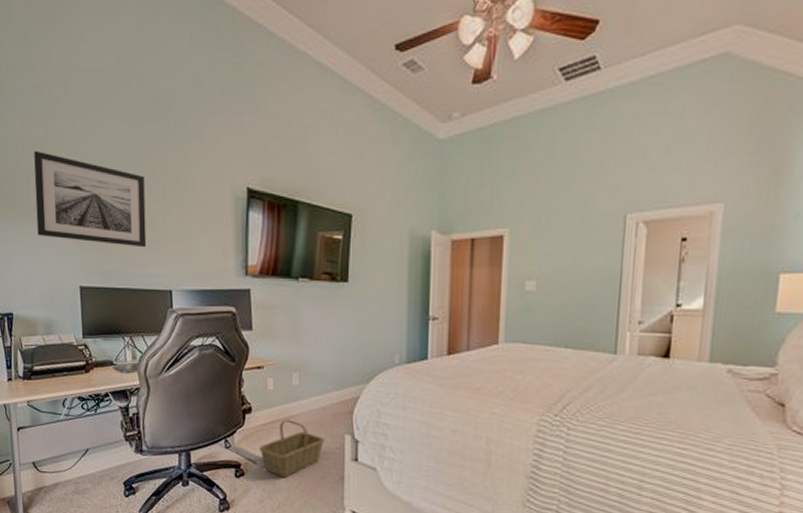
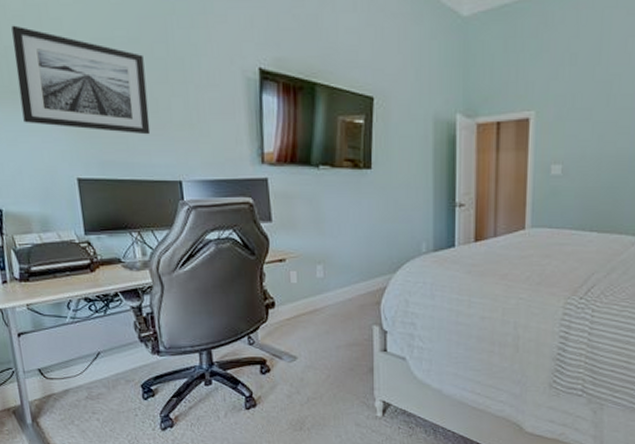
basket: present [259,419,325,478] -> none [285,313,352,372]

